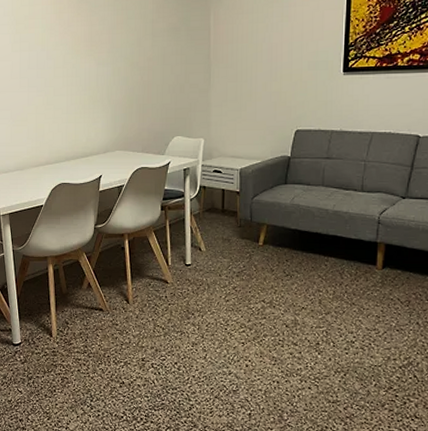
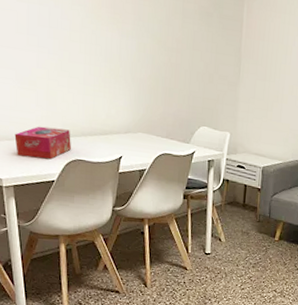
tissue box: none [10,157,58,186] -> present [14,126,72,160]

